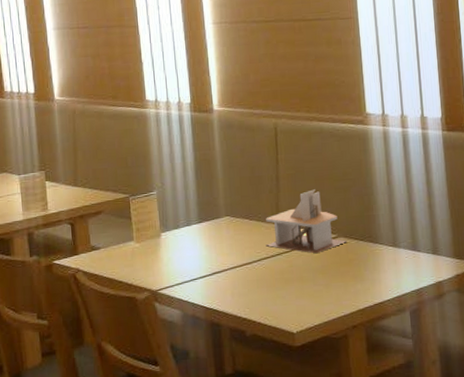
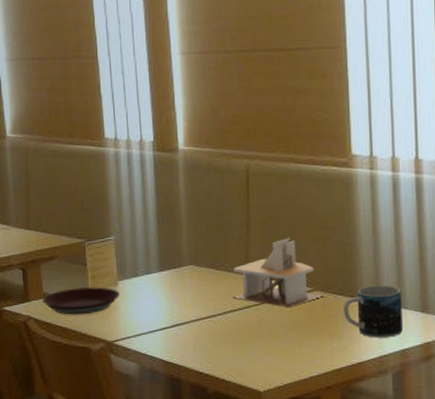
plate: none [90,239,163,267] -> present [42,287,121,315]
mug: none [365,230,417,279] -> present [343,285,403,338]

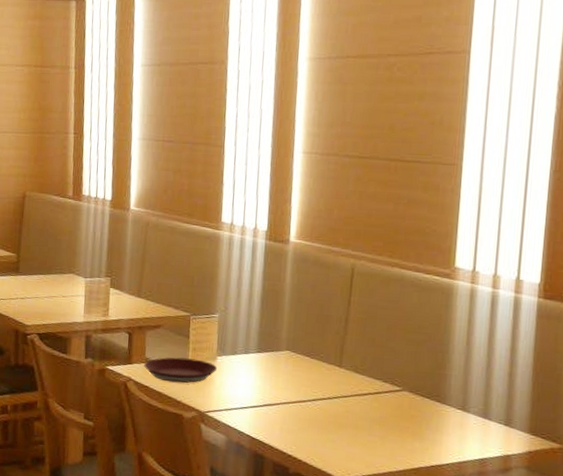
napkin holder: present [232,238,324,308] -> none [323,337,412,404]
mug: present [343,285,403,338] -> none [429,393,488,446]

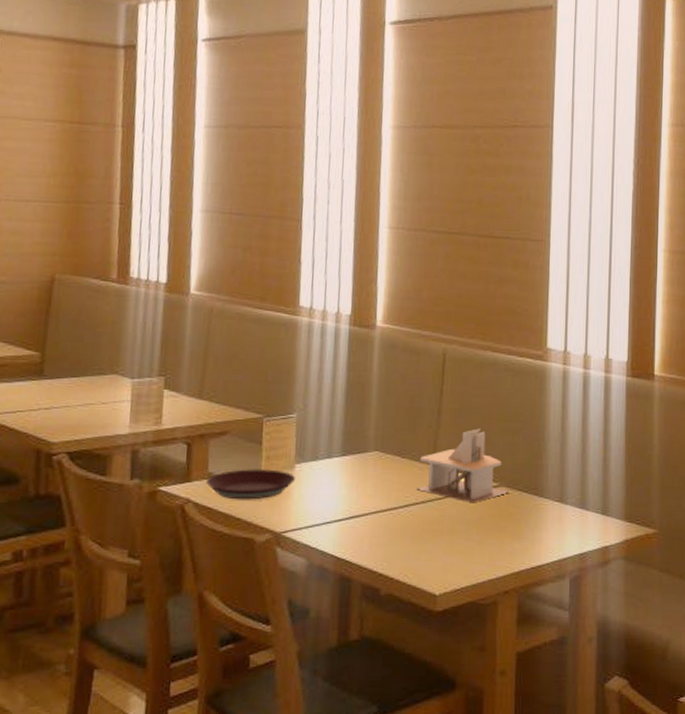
napkin holder: none [323,337,412,404] -> present [416,428,510,503]

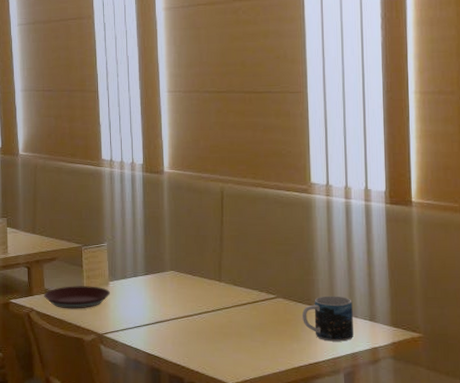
napkin holder: present [416,428,510,503] -> none [207,251,286,312]
mug: none [527,484,584,540] -> present [302,296,353,342]

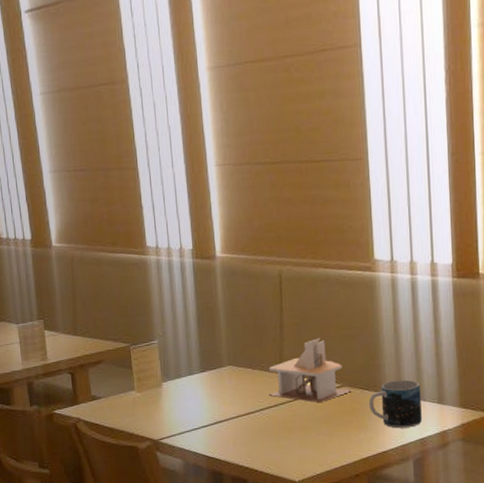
plate: present [44,286,111,309] -> none [91,388,165,416]
napkin holder: none [207,251,286,312] -> present [268,338,352,403]

